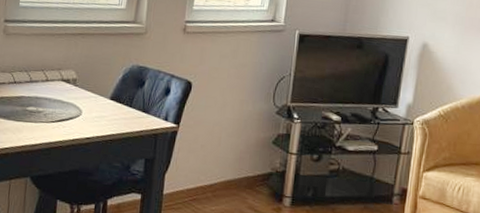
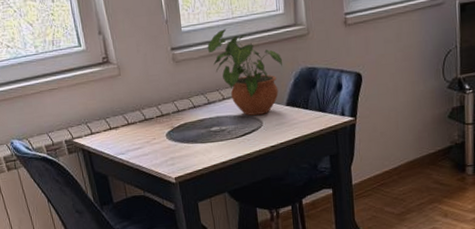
potted plant: none [41,12,115,104] -> present [207,29,282,116]

